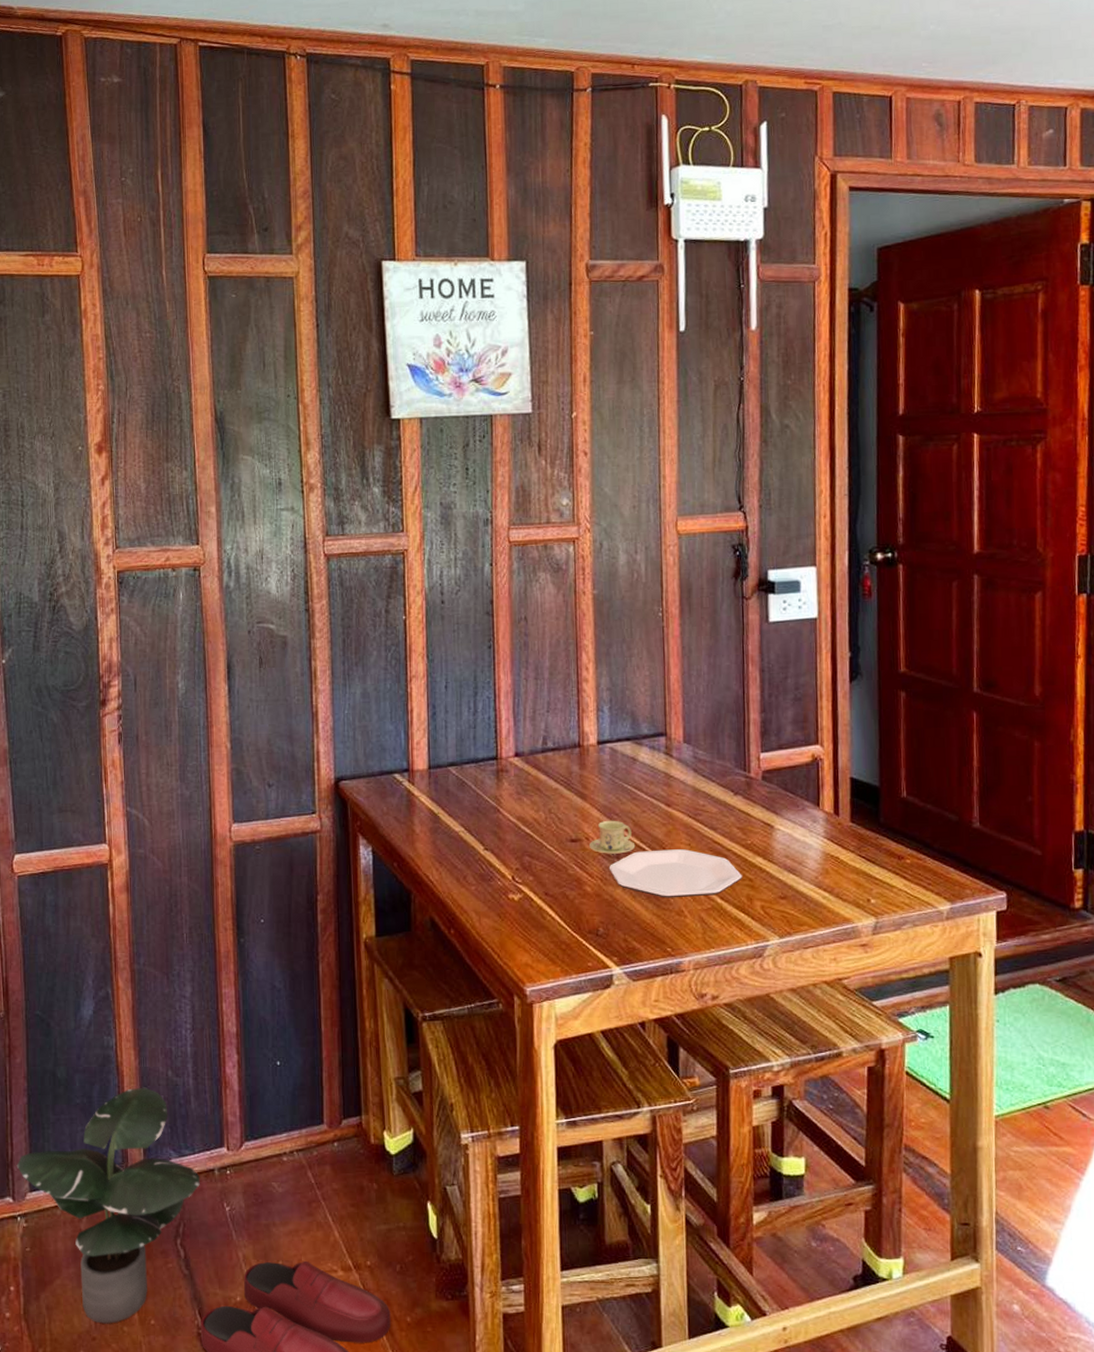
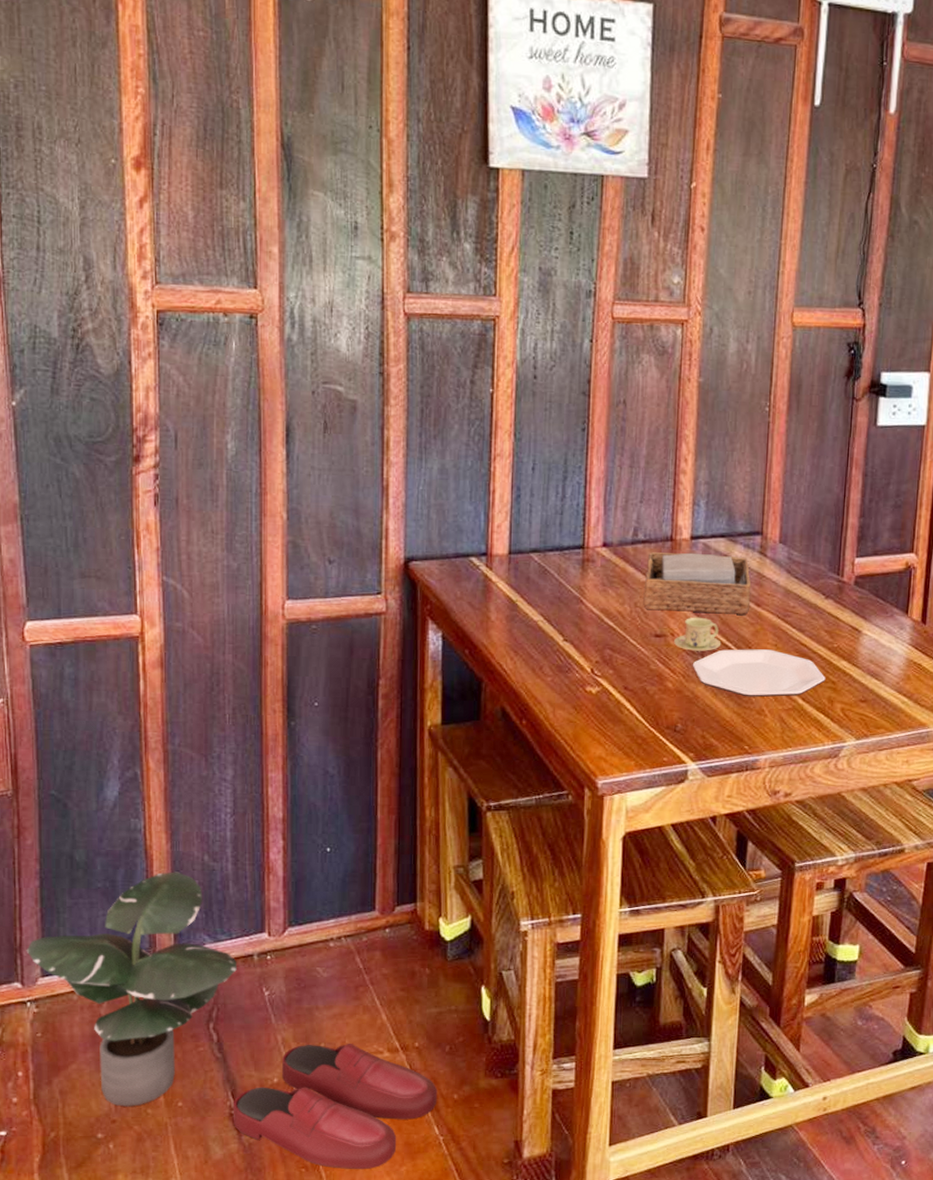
napkin holder: none [557,757,661,816] -> present [643,552,752,615]

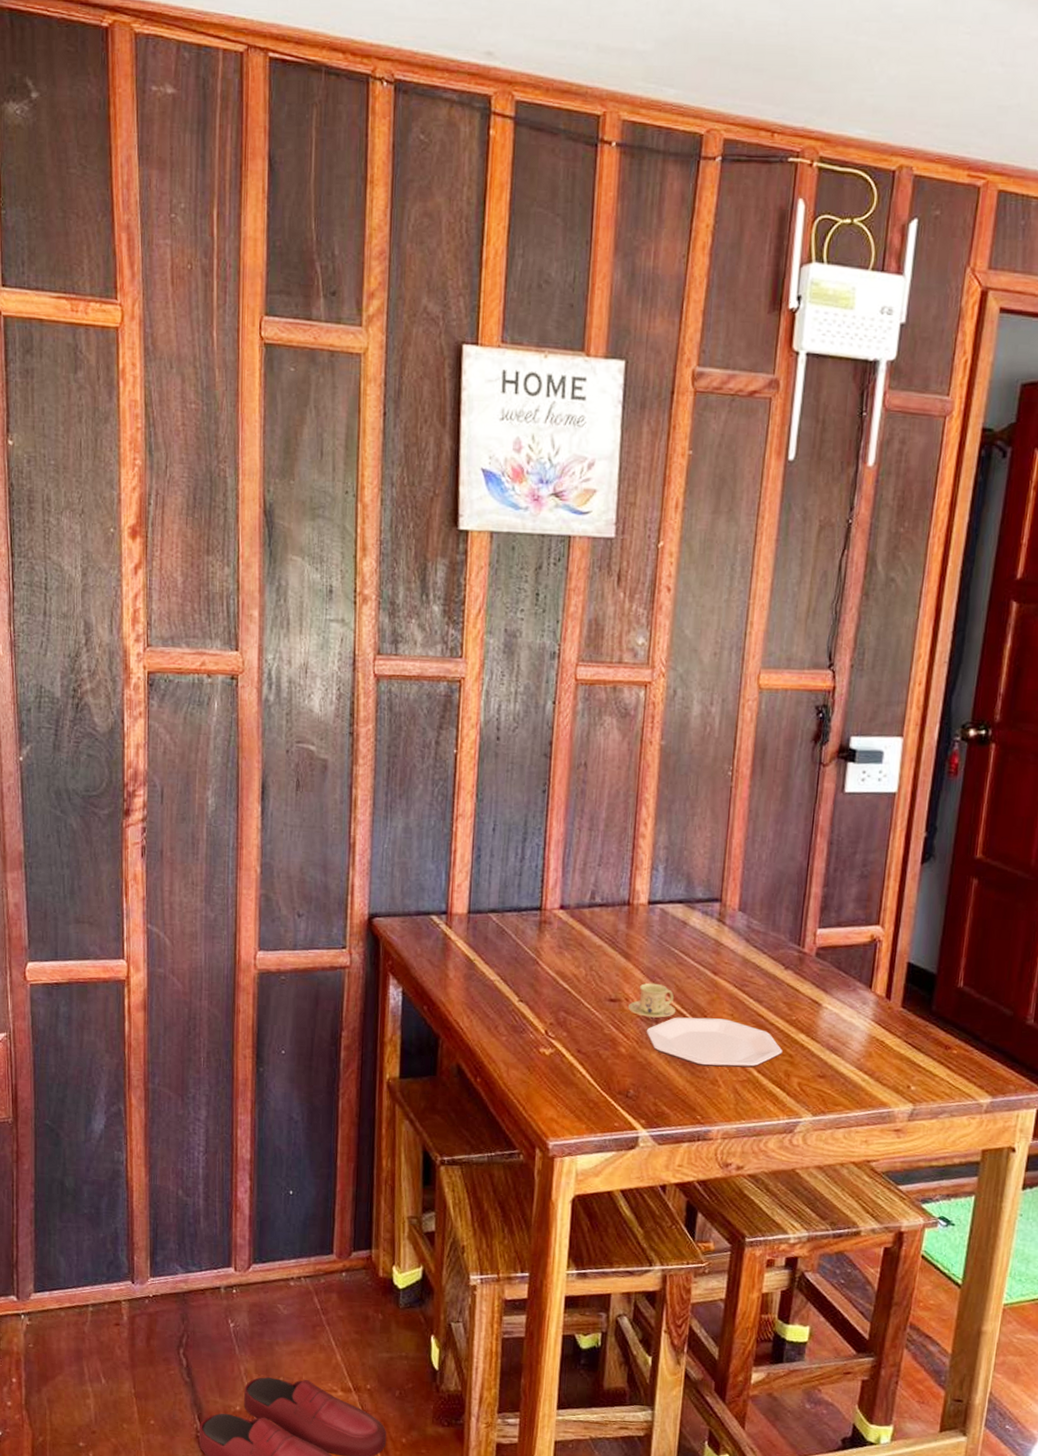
potted plant: present [26,872,237,1107] -> none [21,1203,206,1420]
napkin holder: present [643,552,752,615] -> none [598,916,709,983]

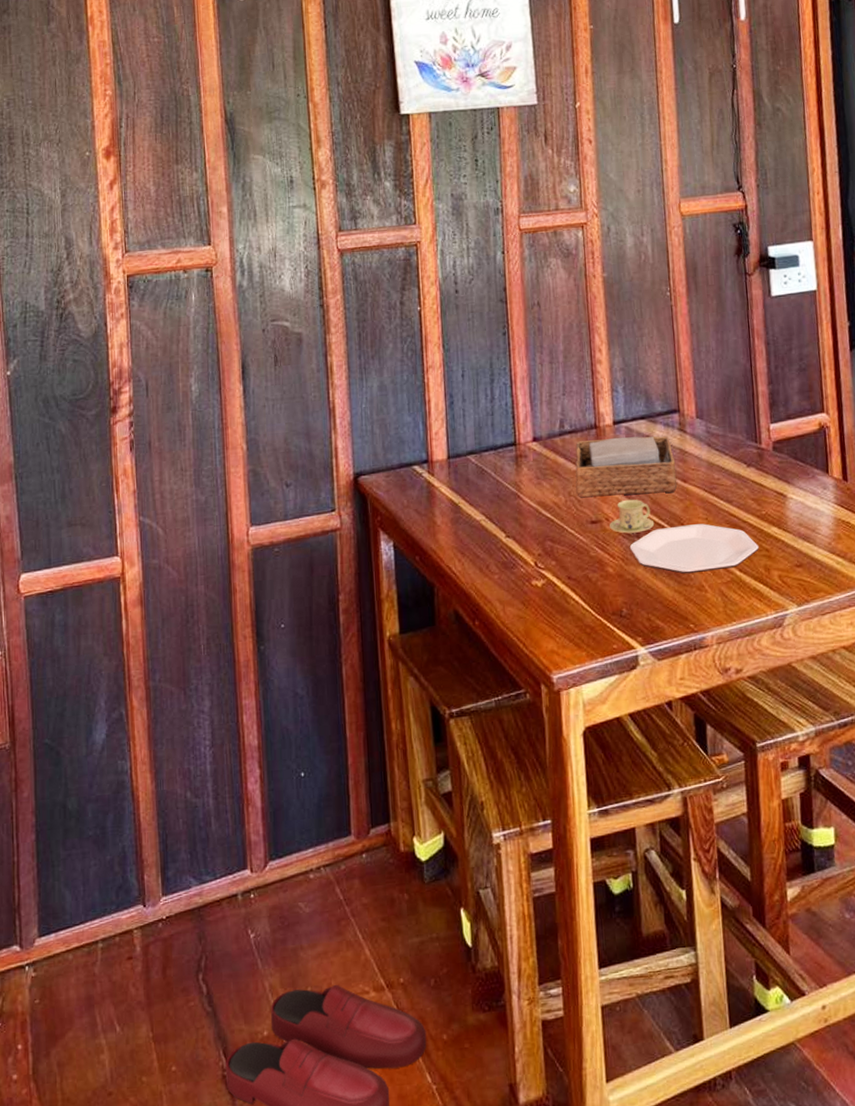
napkin holder: none [598,916,709,983] -> present [575,436,677,498]

